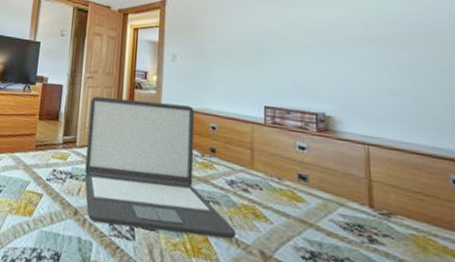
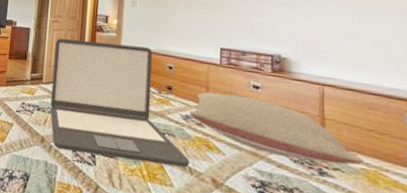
pillow: none [234,154,412,231] -> present [189,92,363,165]

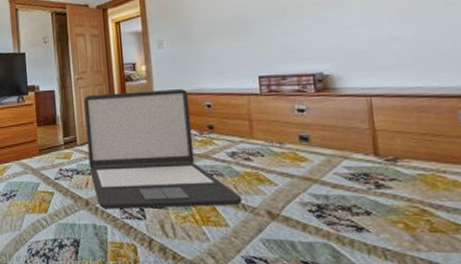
pillow: present [189,92,363,165] -> none [234,121,420,176]

